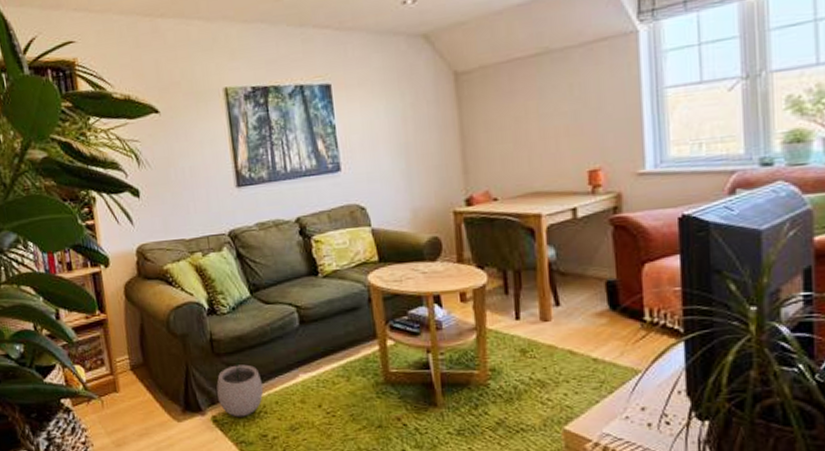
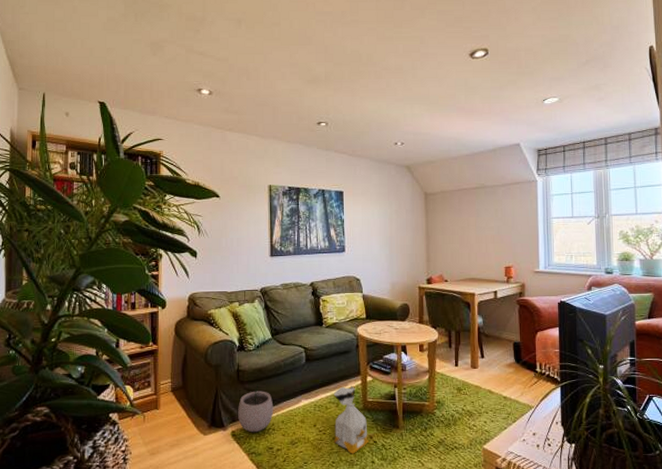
bag: none [342,352,397,441] -> present [333,385,369,454]

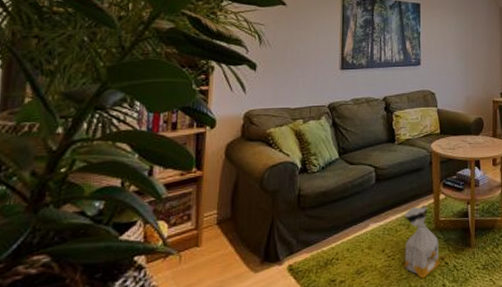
plant pot: present [238,384,274,433] -> none [297,209,339,265]

